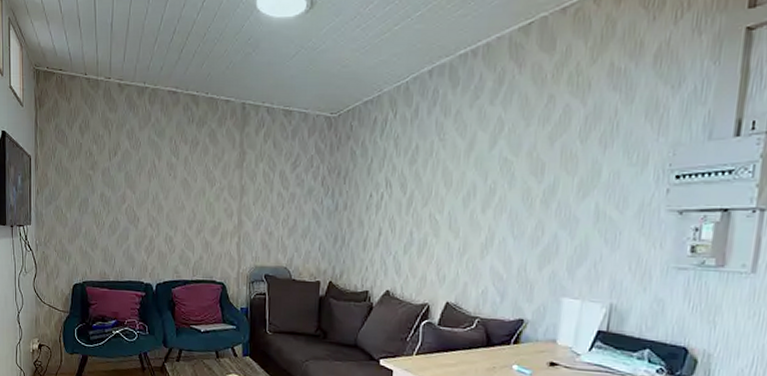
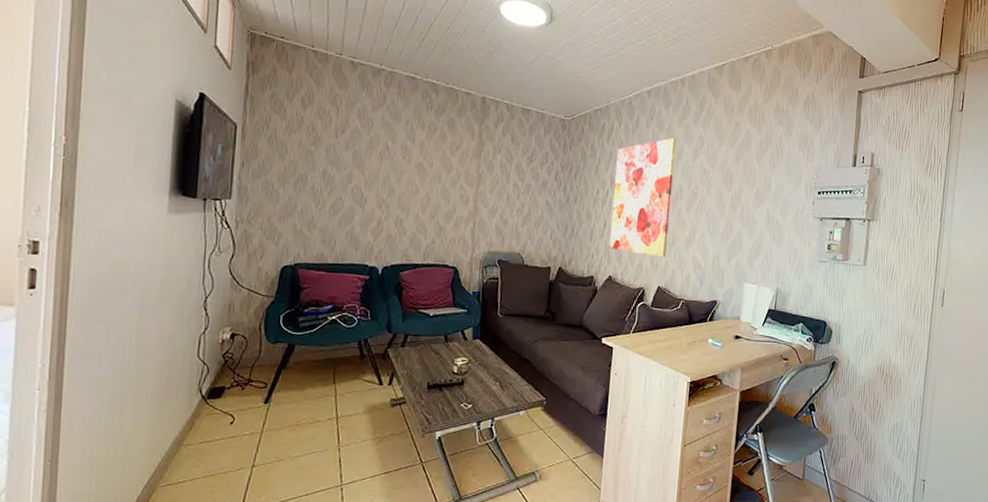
wall art: none [385,124,467,269] -> present [608,138,676,258]

